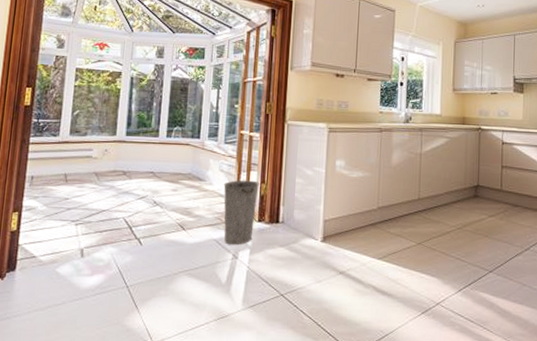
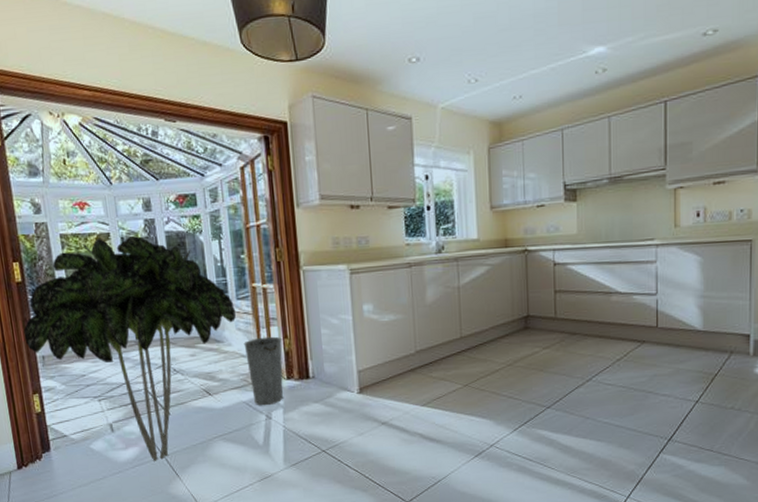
indoor plant: none [18,75,222,291] -> present [23,236,236,461]

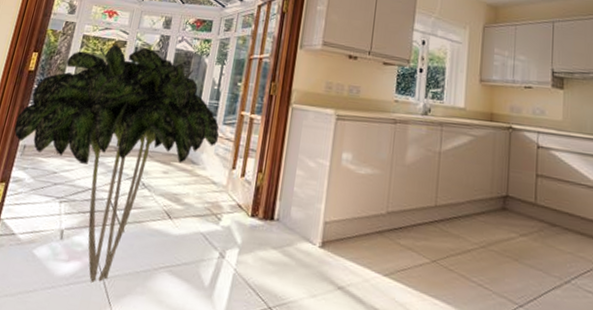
bucket: present [243,336,283,406] -> none [212,166,256,242]

